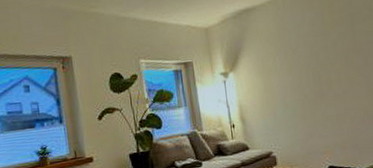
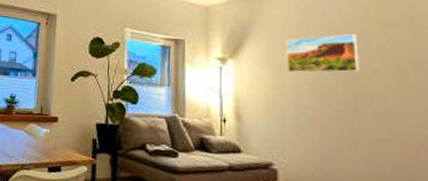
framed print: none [270,34,322,76] -> present [286,33,359,73]

